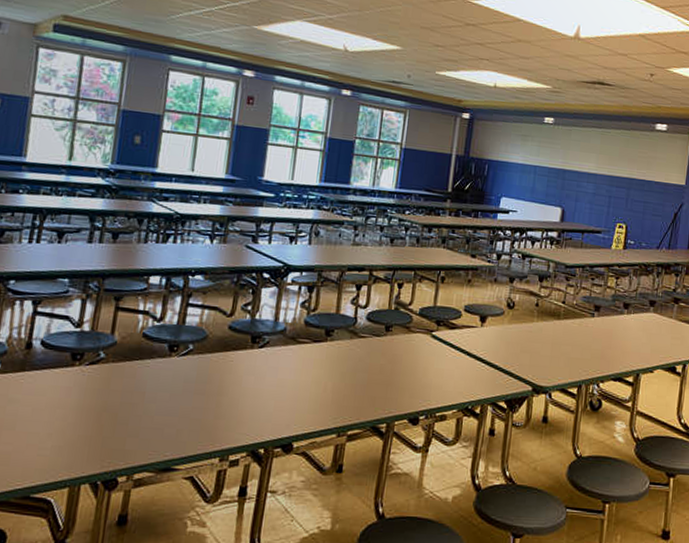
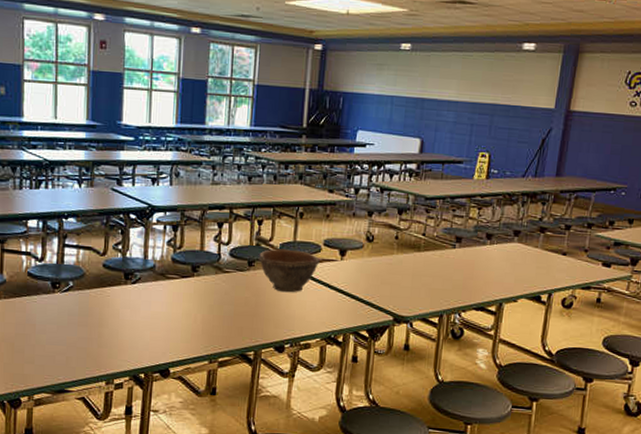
bowl: none [396,313,460,360] -> present [258,248,320,293]

